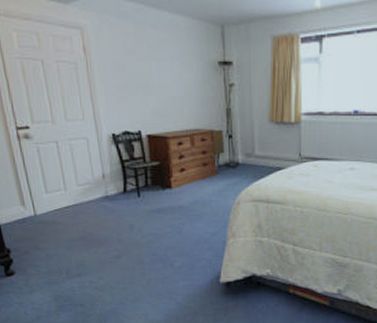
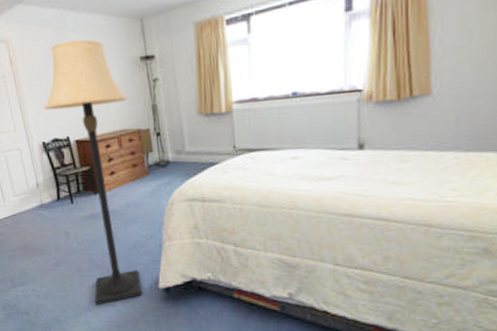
lamp: none [116,37,204,298] -> present [44,39,142,305]

